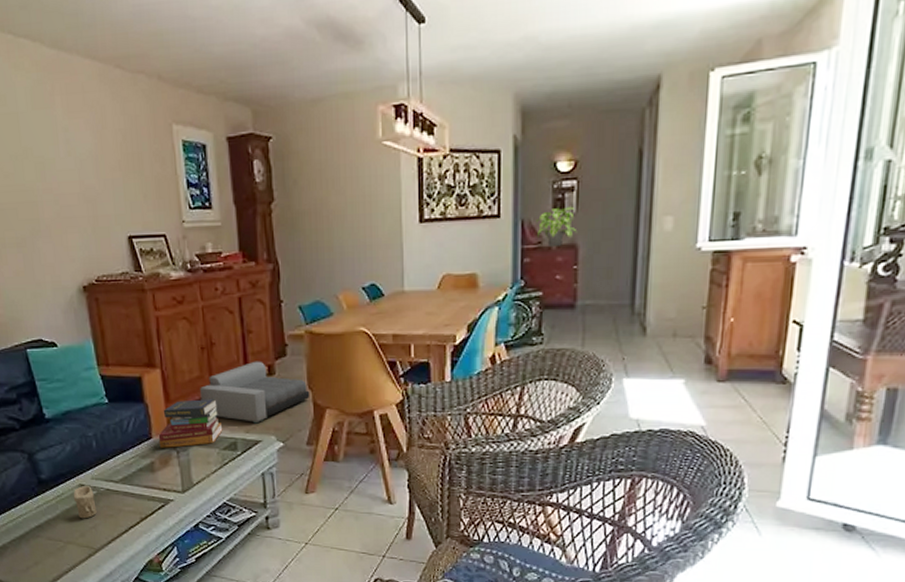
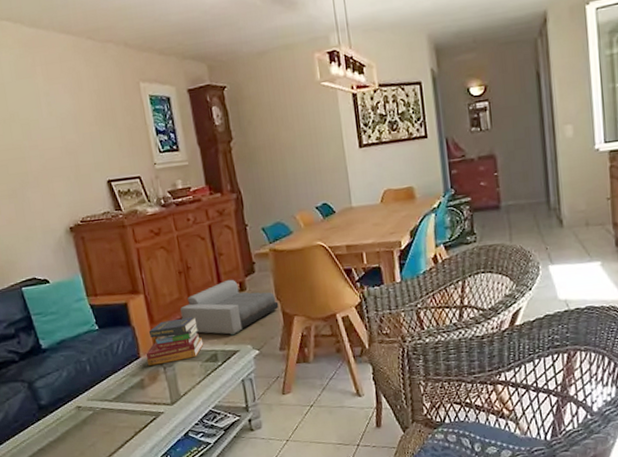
candle: present [73,486,97,519] -> none [71,407,94,438]
plant: present [536,206,578,246] -> none [458,123,494,159]

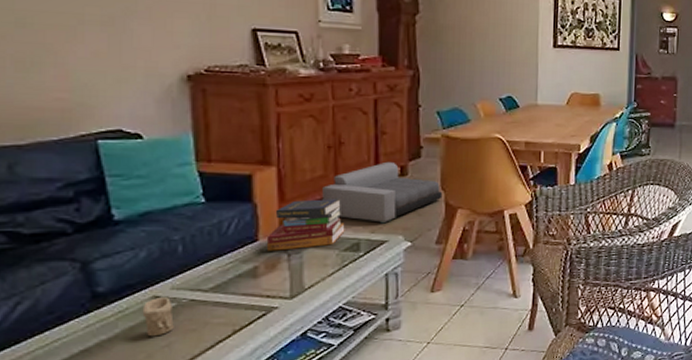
candle: none [71,407,94,438] -> present [142,298,174,337]

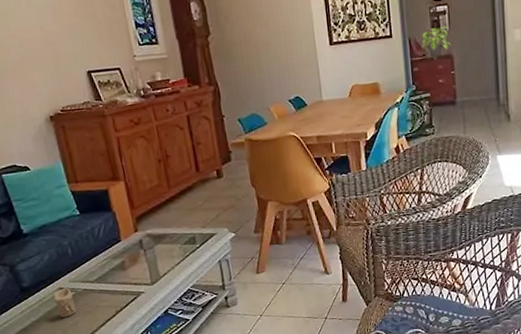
books: present [266,199,345,251] -> none [126,202,183,248]
dog bed: present [322,161,443,224] -> none [160,167,254,220]
plant: none [647,47,677,78] -> present [420,25,452,58]

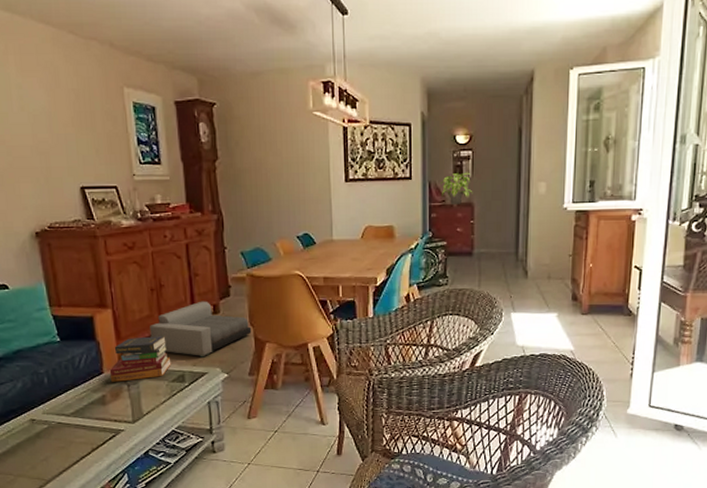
candle: present [53,288,77,318] -> none [24,420,48,452]
books: none [126,202,183,248] -> present [109,336,172,382]
dog bed: none [160,167,254,220] -> present [150,301,252,358]

